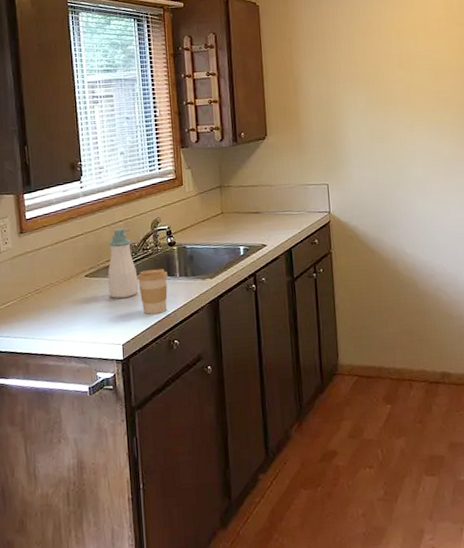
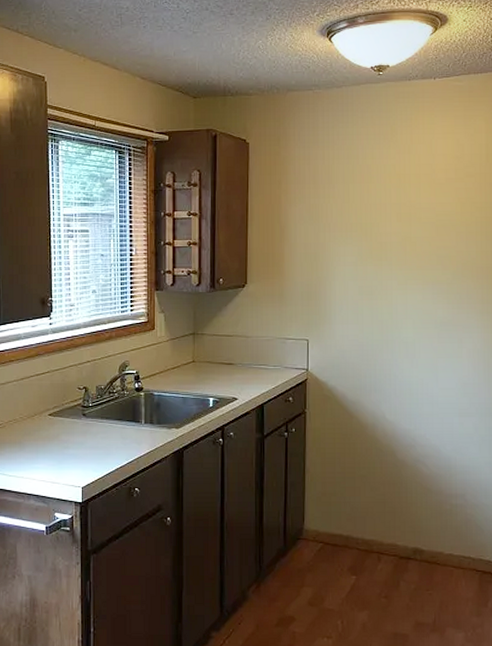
soap bottle: present [108,228,139,299] -> none [72,369,102,441]
coffee cup: present [137,269,168,314] -> none [101,414,132,459]

